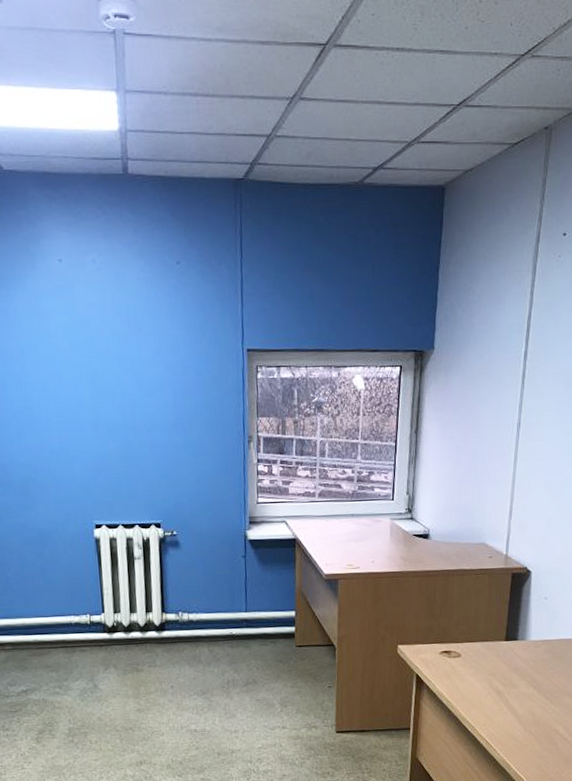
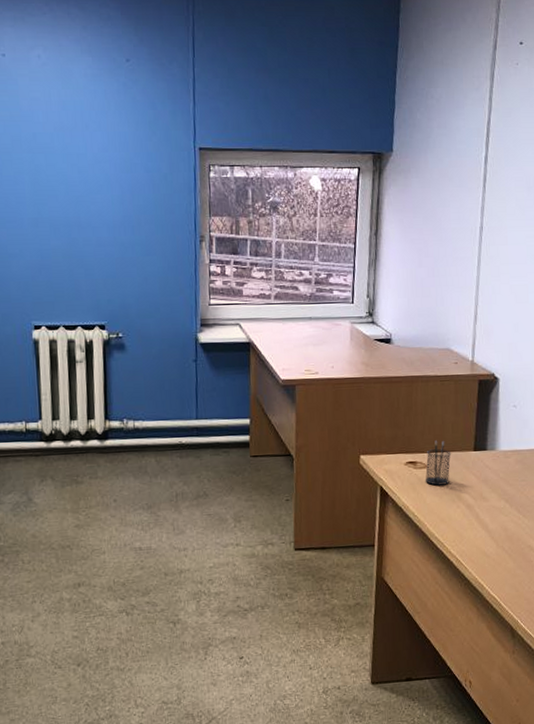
pencil holder: none [458,631,484,673] -> present [425,440,452,486]

